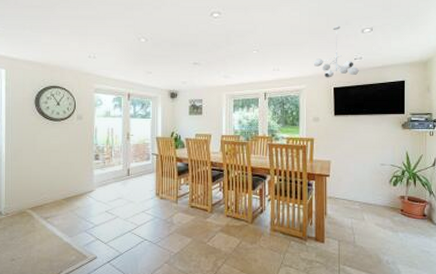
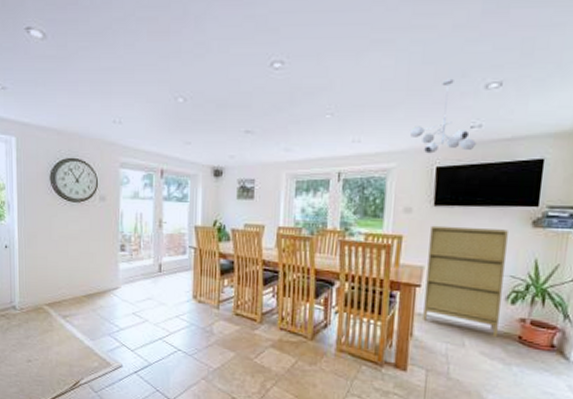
cabinet: none [333,130,387,212] -> present [423,225,508,338]

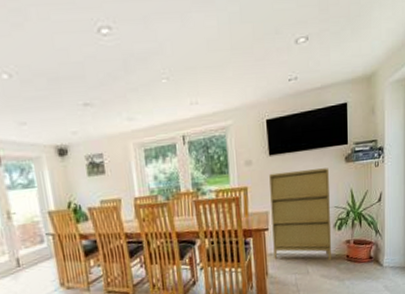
ceiling light fixture: present [409,78,476,154] -> none [239,35,295,108]

